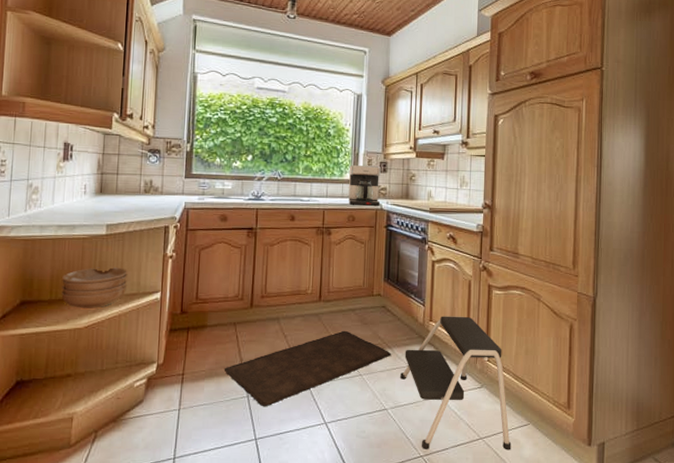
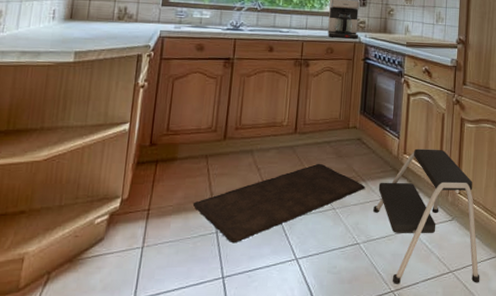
bowl: present [61,267,129,310] -> none [19,96,96,141]

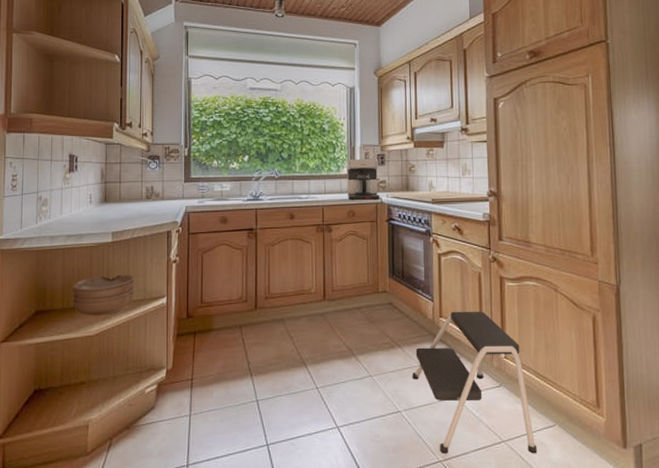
bowl: none [19,96,96,141] -> present [72,274,135,317]
doormat: present [193,164,366,242] -> none [233,331,402,410]

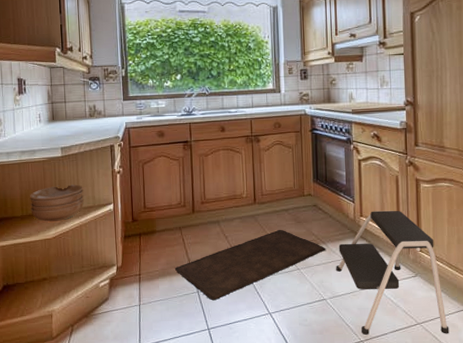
doormat: none [233,331,402,410] -> present [175,230,326,300]
coffee maker: present [347,159,381,201] -> none [272,74,304,114]

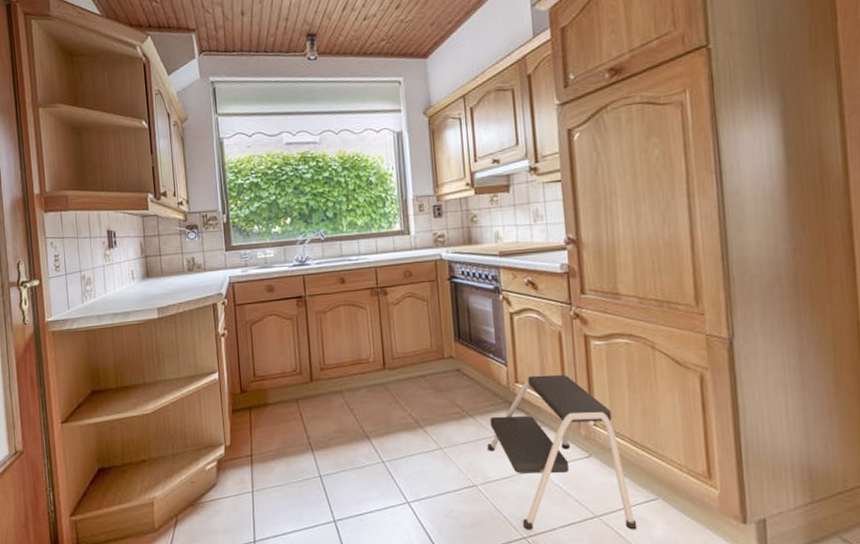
bowl: present [30,184,85,223] -> none [124,350,186,395]
doormat: present [175,230,326,300] -> none [293,401,475,486]

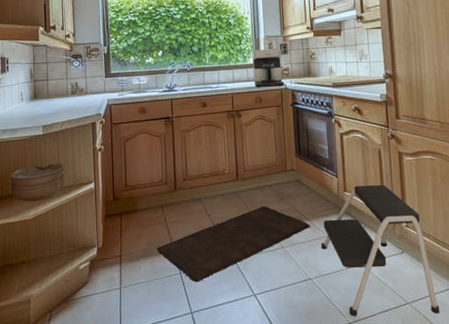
bowl: none [124,350,186,395] -> present [10,163,65,203]
doormat: none [293,401,475,486] -> present [157,207,311,281]
coffee maker: none [399,211,440,260] -> present [252,49,285,88]

